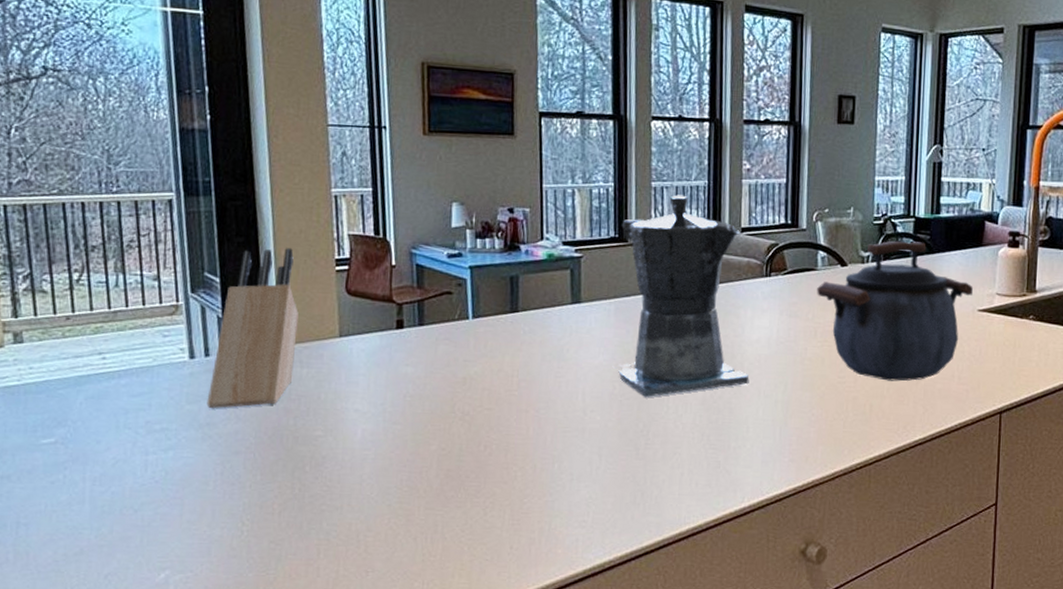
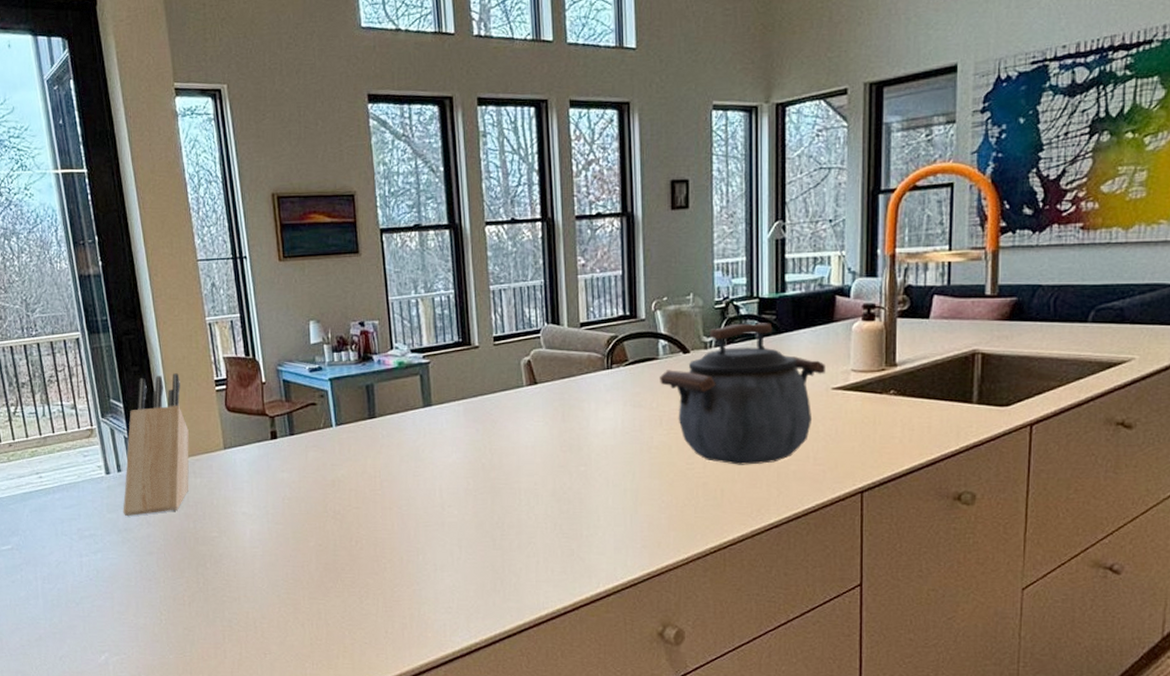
coffee maker: present [612,194,749,397] -> none [464,295,597,491]

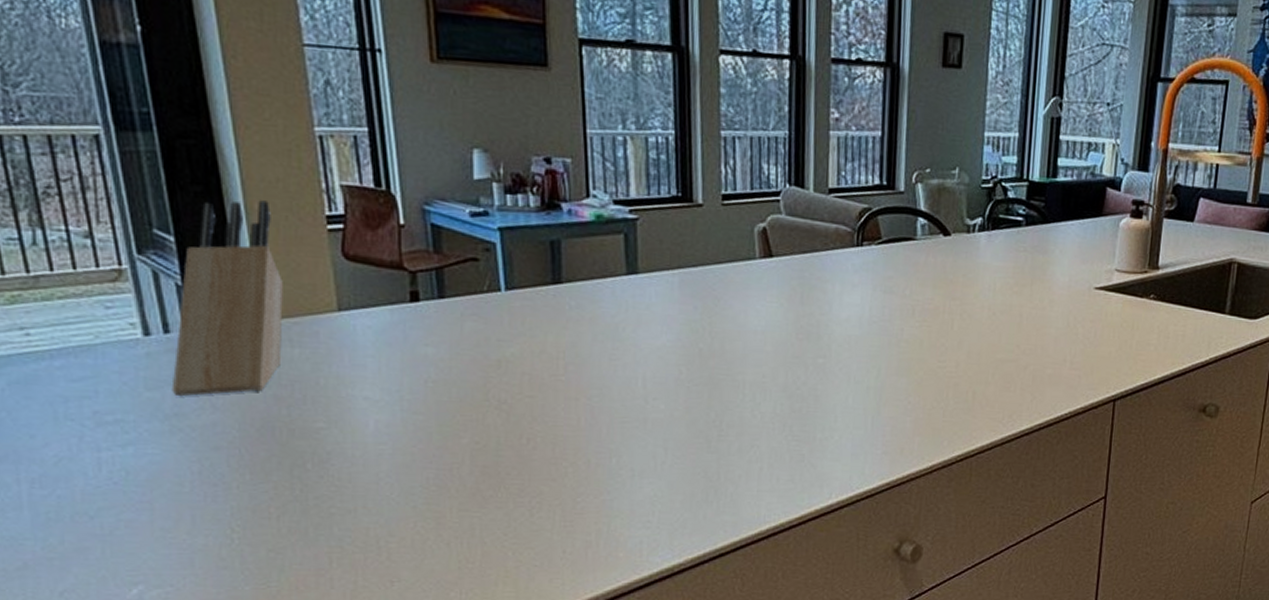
kettle: present [660,323,825,465] -> none [915,207,1090,366]

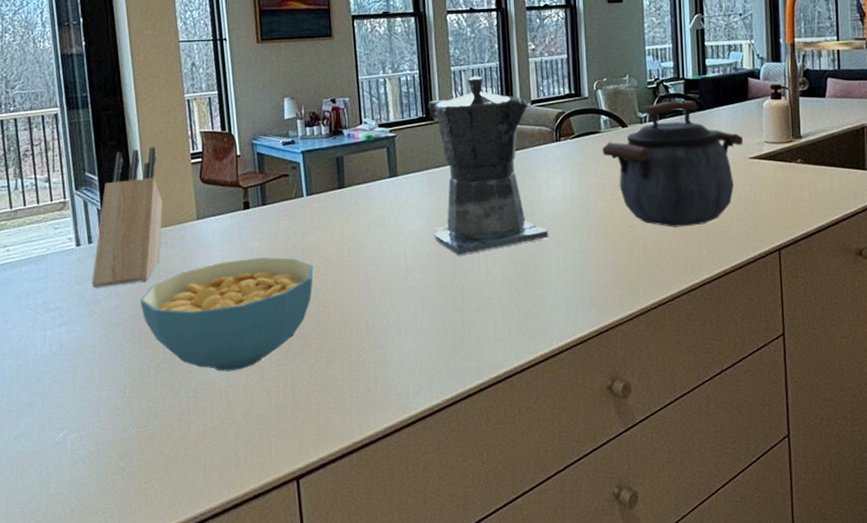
cereal bowl: none [251,369,514,516] -> present [140,257,314,372]
coffee maker: none [677,146,838,383] -> present [428,76,549,255]
kettle: none [915,207,1090,366] -> present [602,101,743,227]

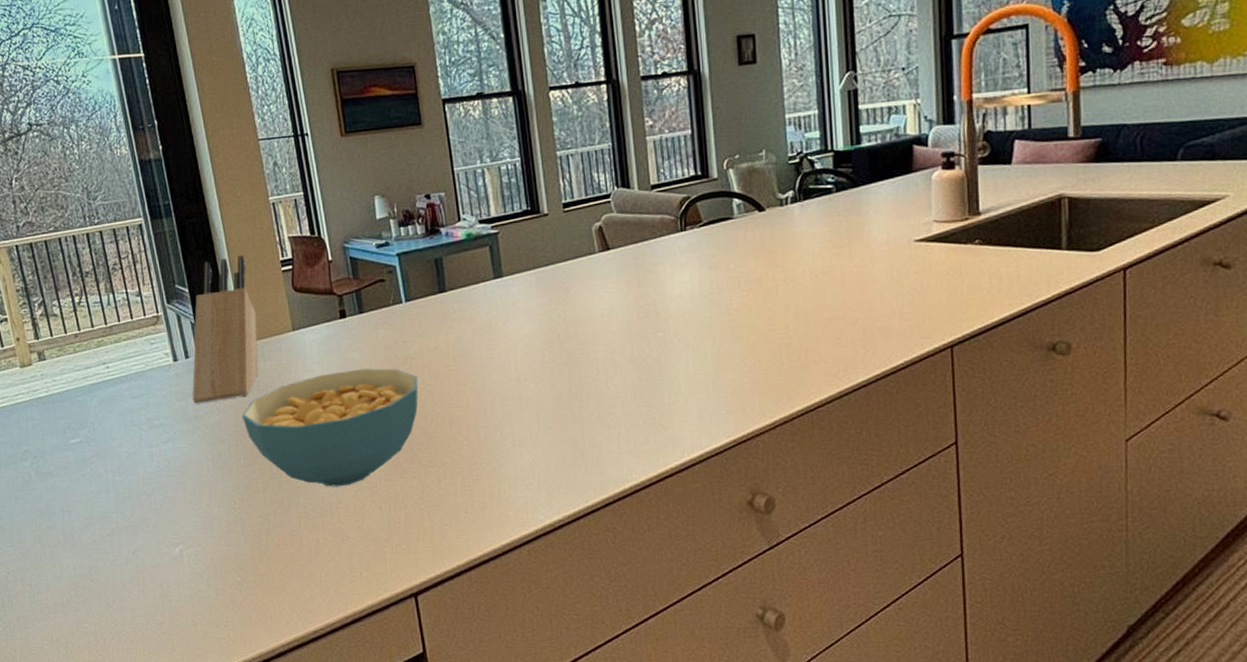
coffee maker: present [428,76,549,255] -> none [532,160,676,361]
kettle: present [602,101,743,227] -> none [736,176,906,324]

